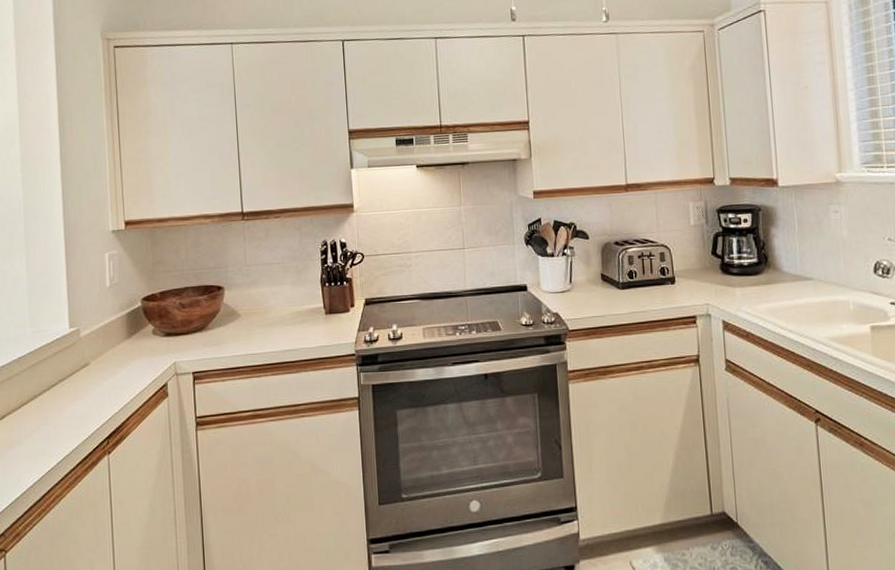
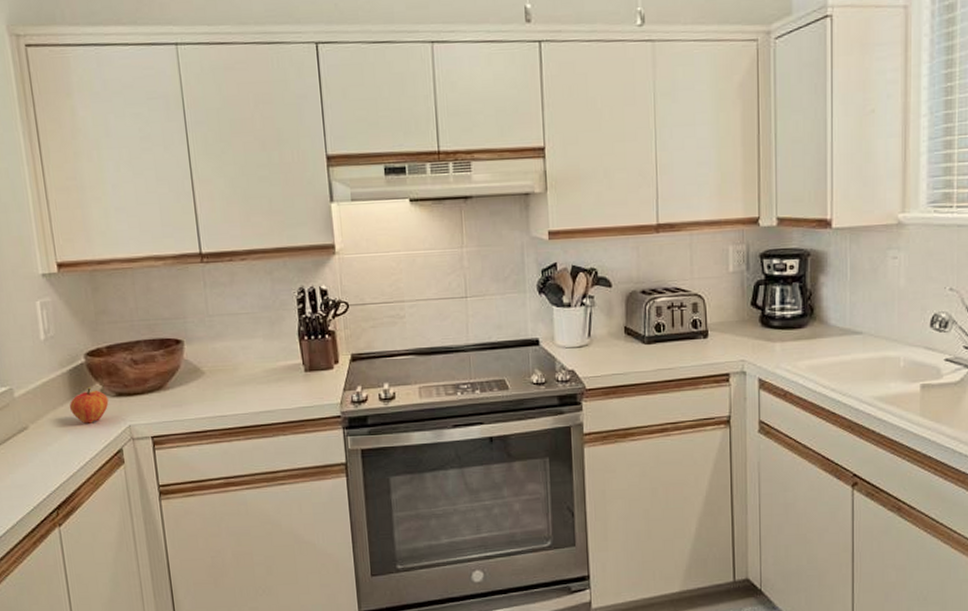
fruit: none [126,328,159,360] -> present [70,387,109,424]

